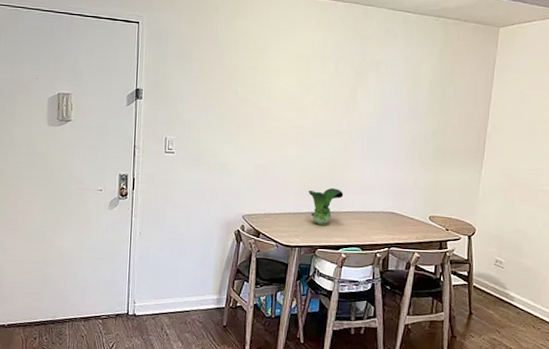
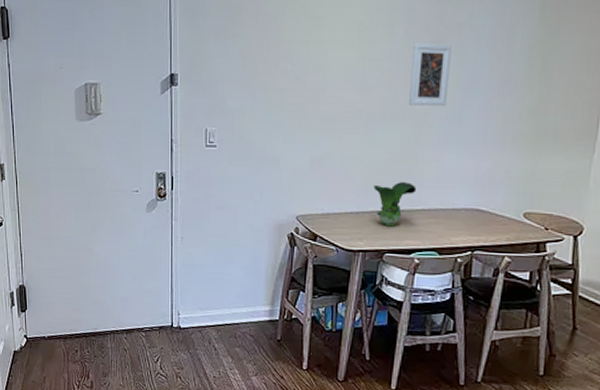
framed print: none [337,74,371,127] -> present [408,43,451,107]

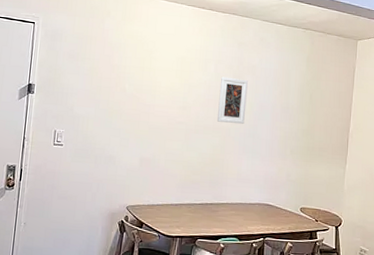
toy figurine: present [373,182,417,227] -> none [189,181,223,217]

